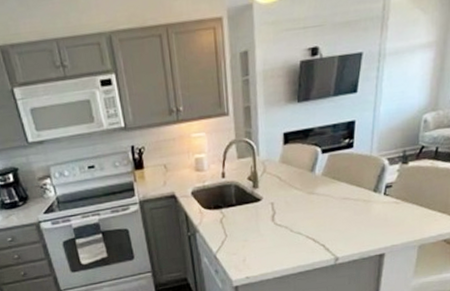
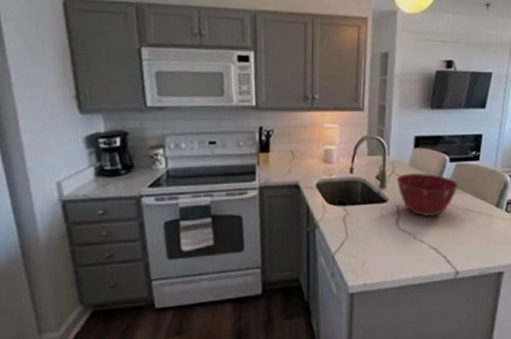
mixing bowl: none [268,168,332,210] -> present [396,172,458,216]

